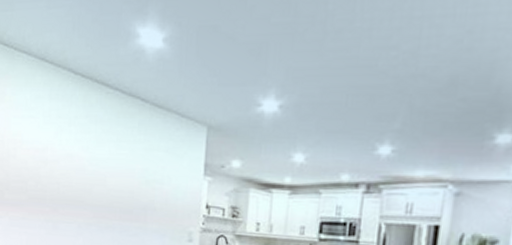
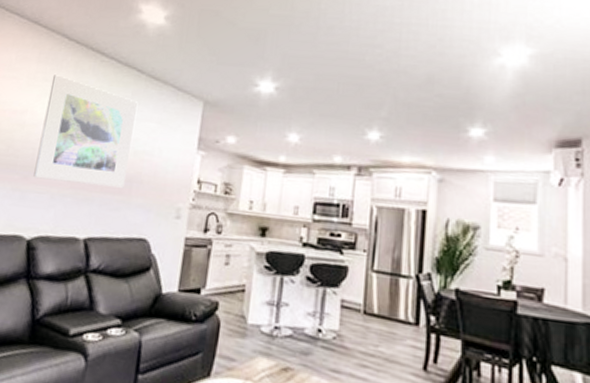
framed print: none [61,111,145,216] -> present [33,75,138,188]

